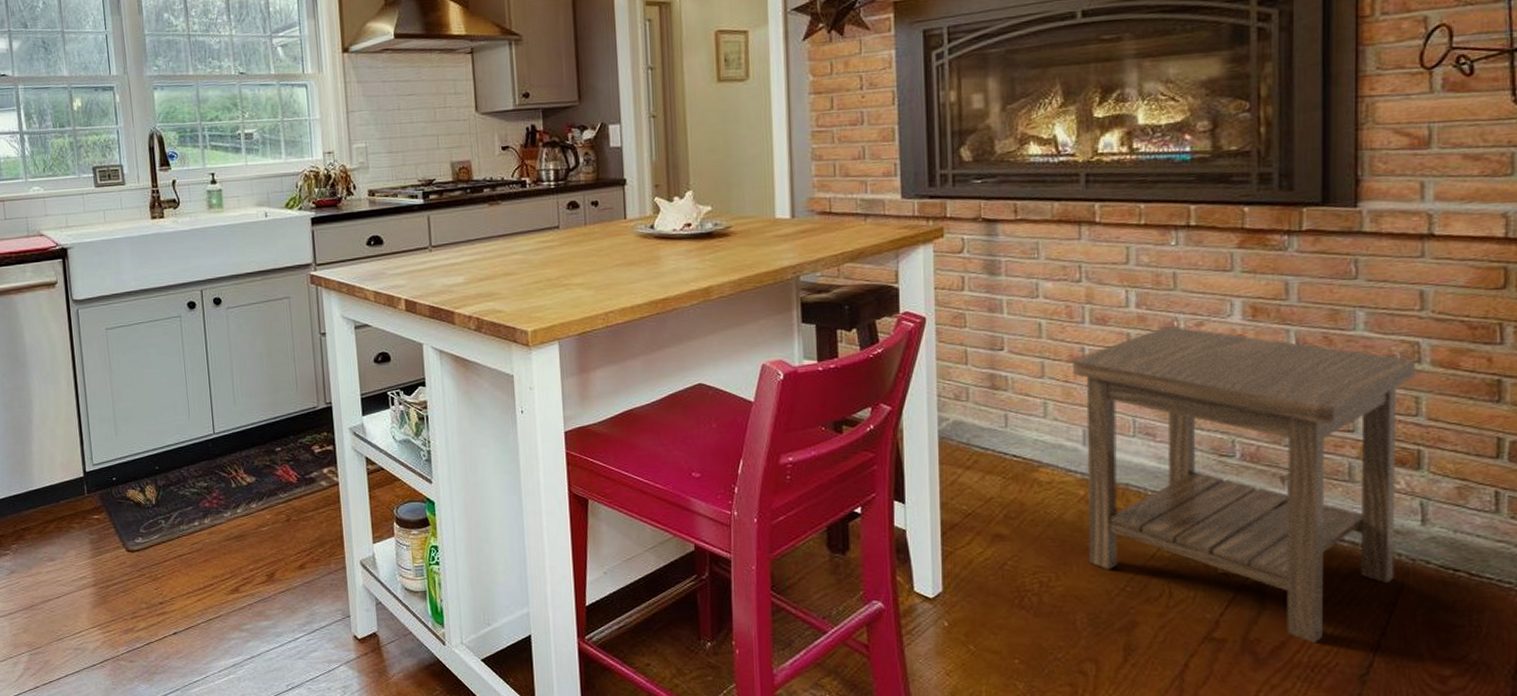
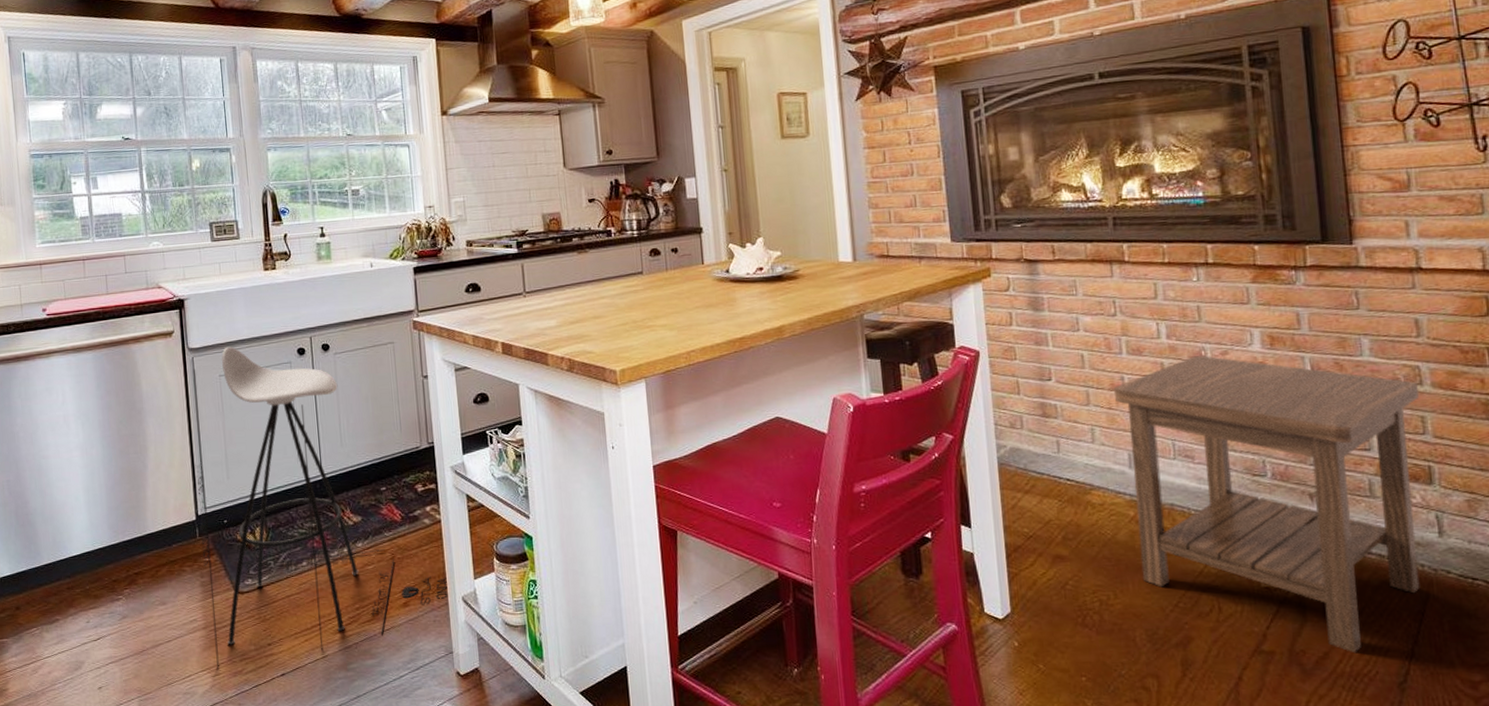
stool: none [78,298,346,623] -> present [193,346,448,666]

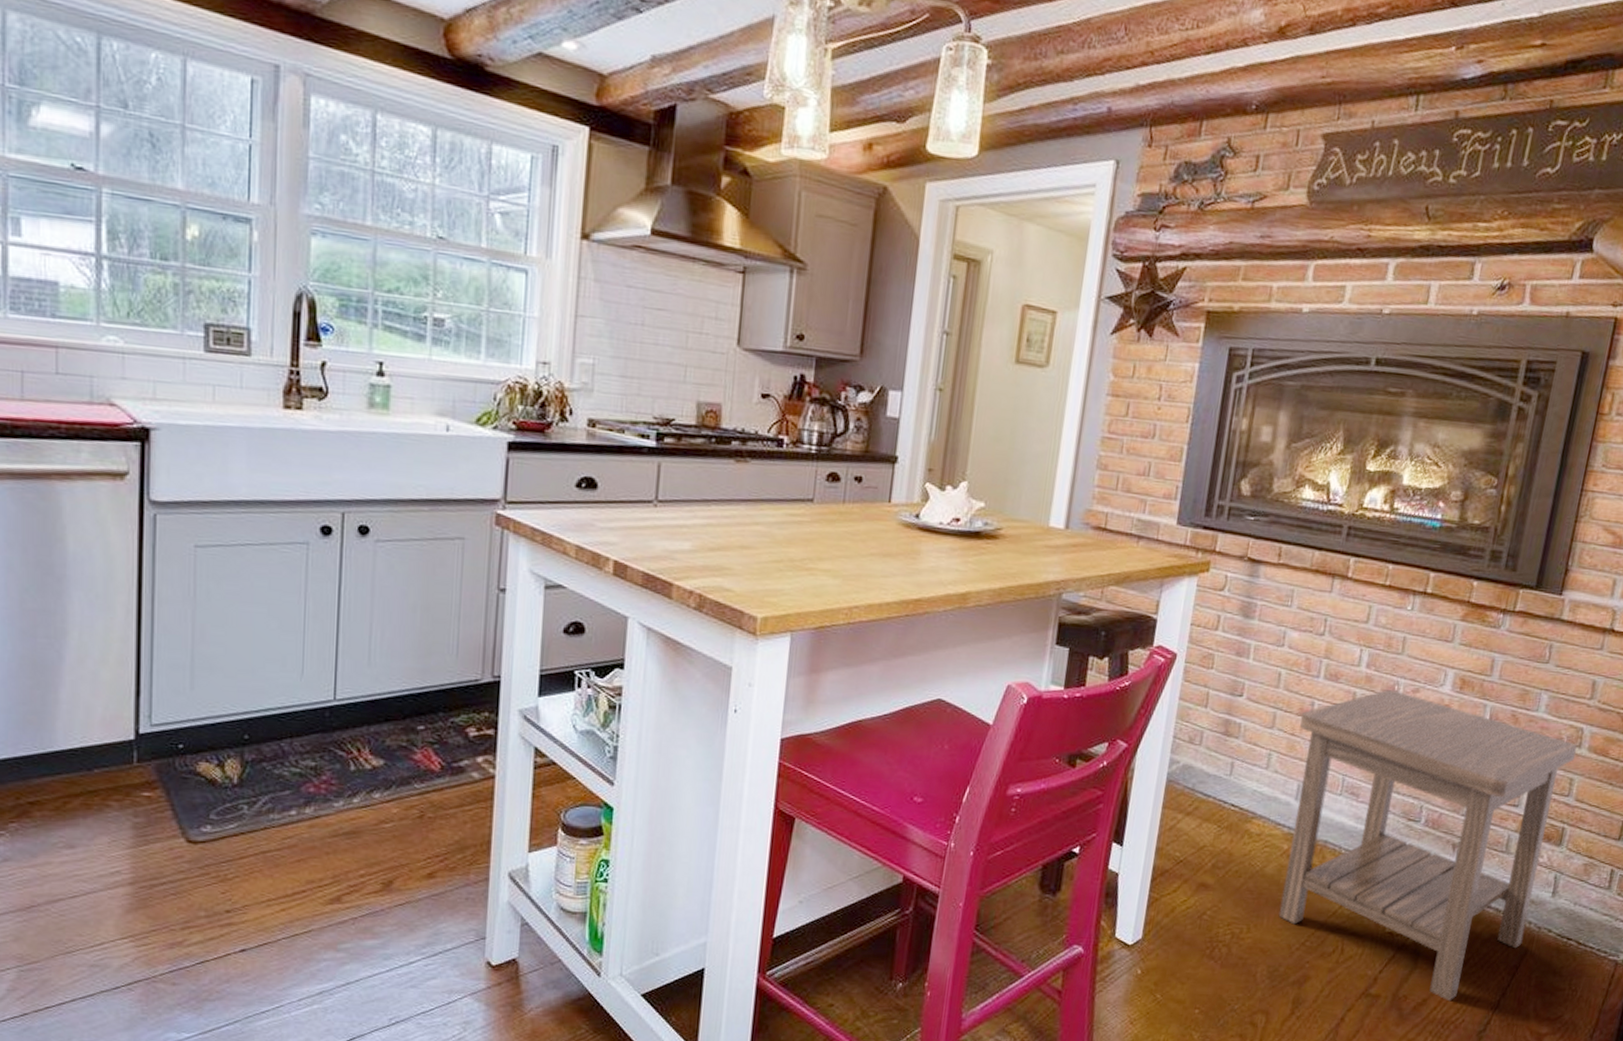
stool: present [193,346,448,666] -> none [140,507,492,934]

